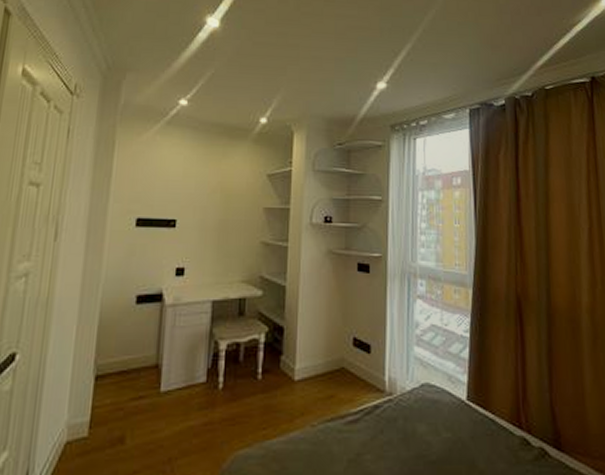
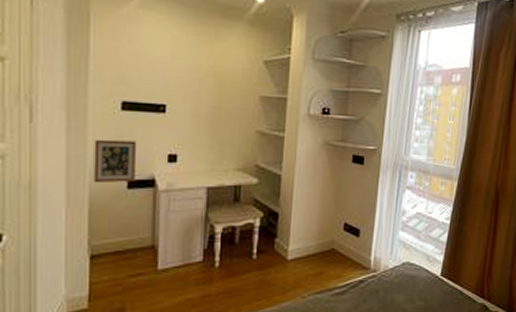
picture frame: none [105,255,148,299] -> present [94,139,137,184]

